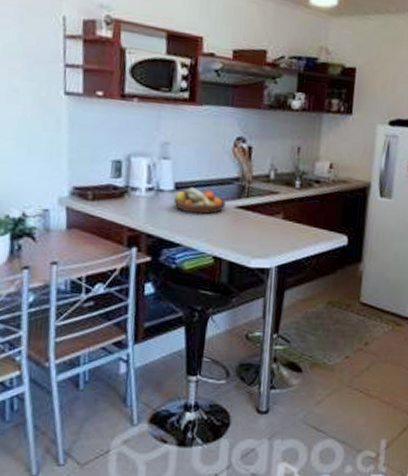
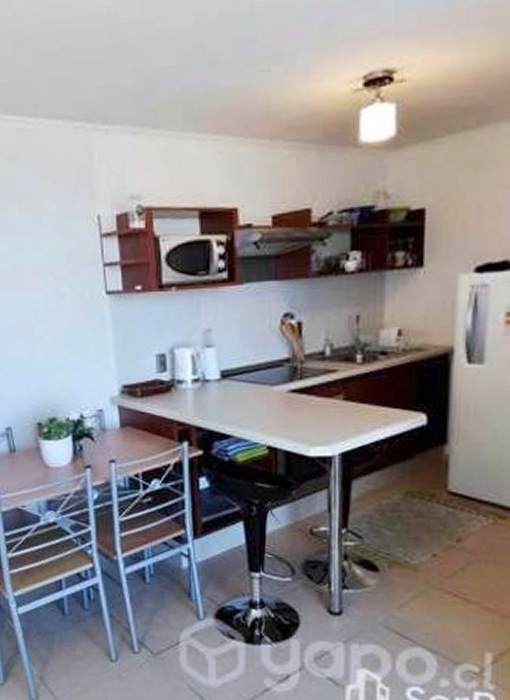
fruit bowl: present [174,187,226,214] -> none [221,374,276,402]

